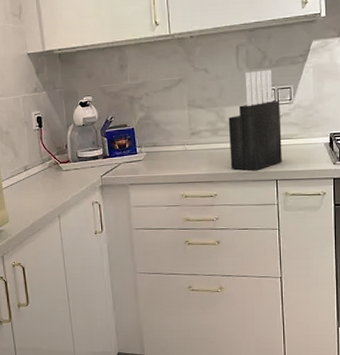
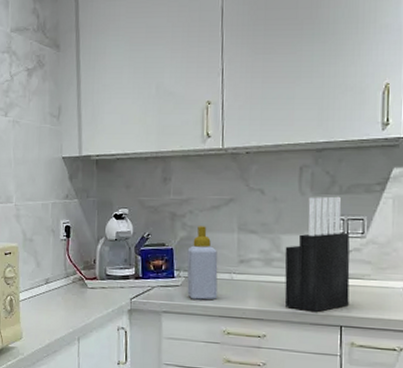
soap bottle: none [146,106,175,171] -> present [187,226,218,300]

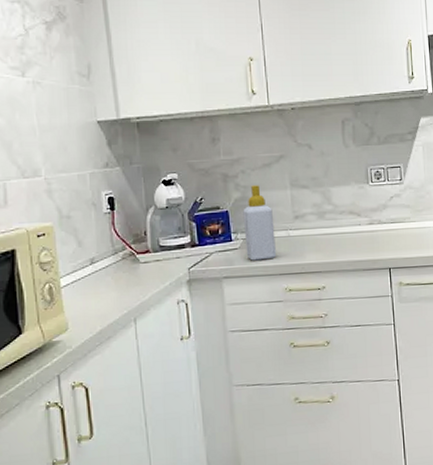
knife block: present [284,196,350,313] -> none [335,146,395,259]

